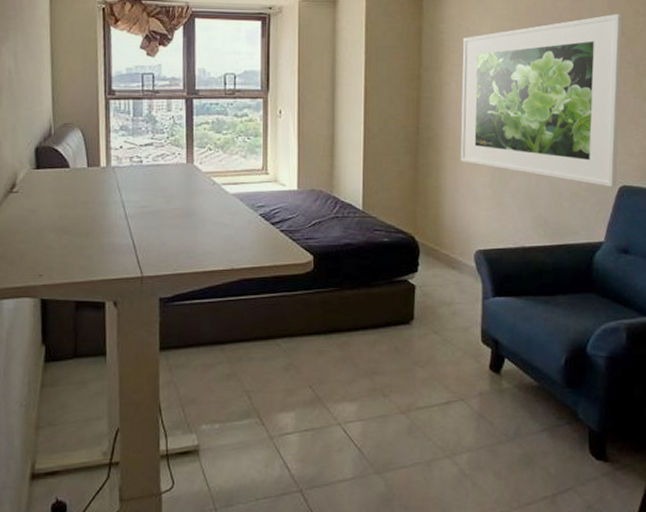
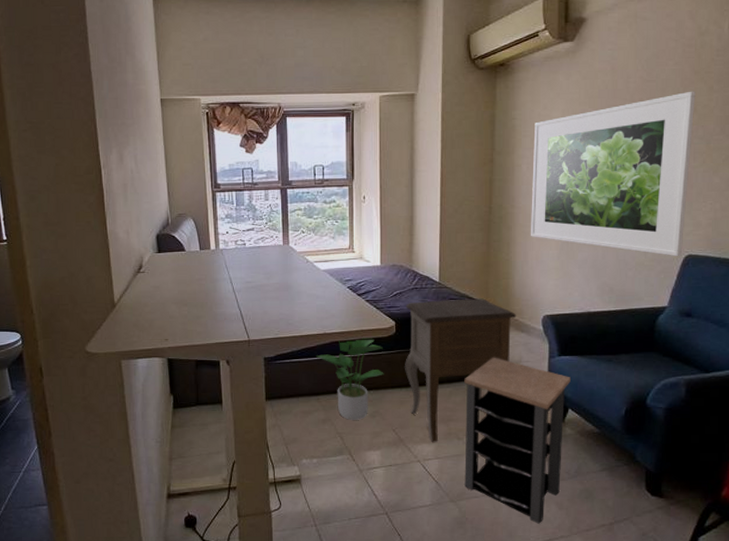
potted plant: none [221,275,300,375] -> present [316,338,384,420]
nightstand: none [324,230,447,400] -> present [405,298,517,442]
side table: none [390,298,506,498] -> present [464,357,571,524]

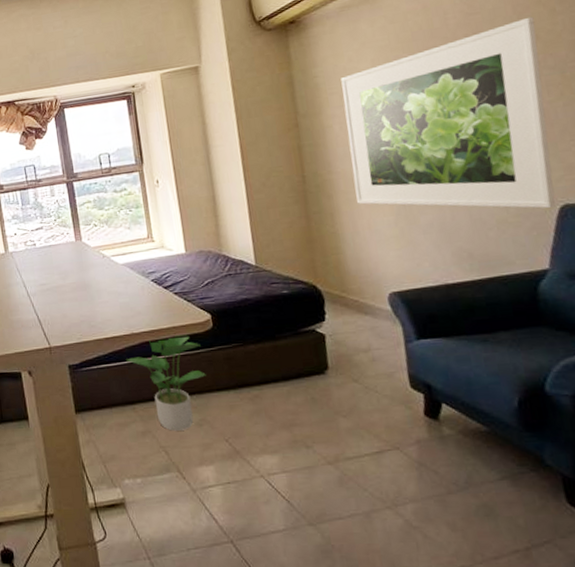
nightstand: present [405,298,517,442] -> none [220,279,356,453]
side table: present [464,357,571,524] -> none [303,346,449,551]

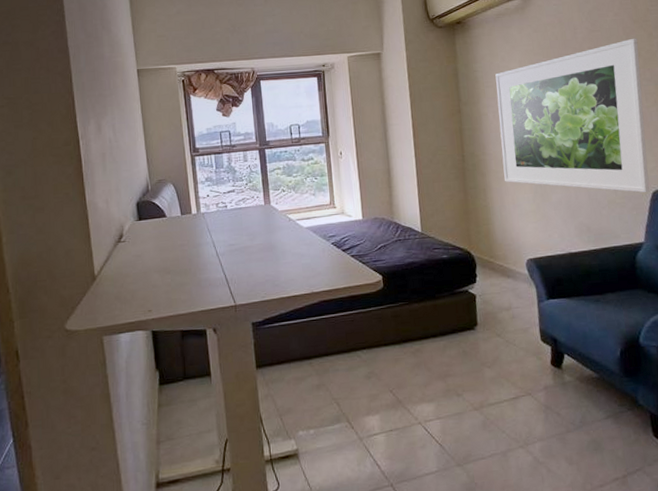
potted plant: present [125,334,206,431] -> none [305,294,376,384]

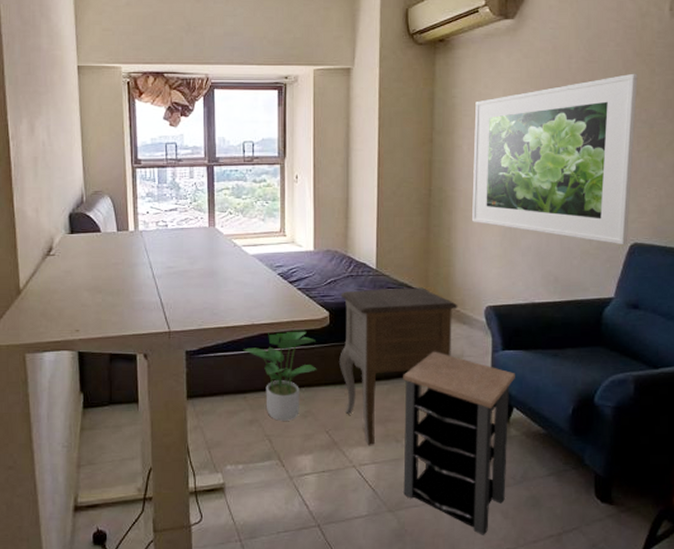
potted plant: none [305,294,376,384] -> present [243,329,317,421]
nightstand: none [391,246,501,401] -> present [339,287,458,445]
side table: none [457,305,568,483] -> present [403,351,515,535]

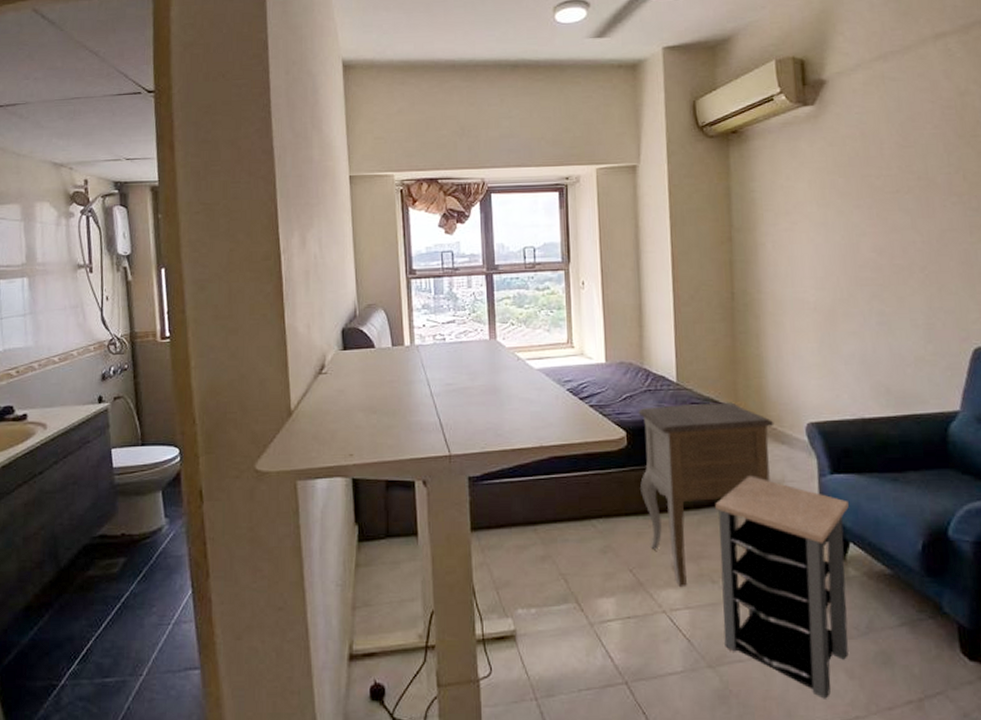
potted plant: present [243,329,317,421] -> none [531,452,615,557]
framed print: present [471,73,638,245] -> none [777,157,970,350]

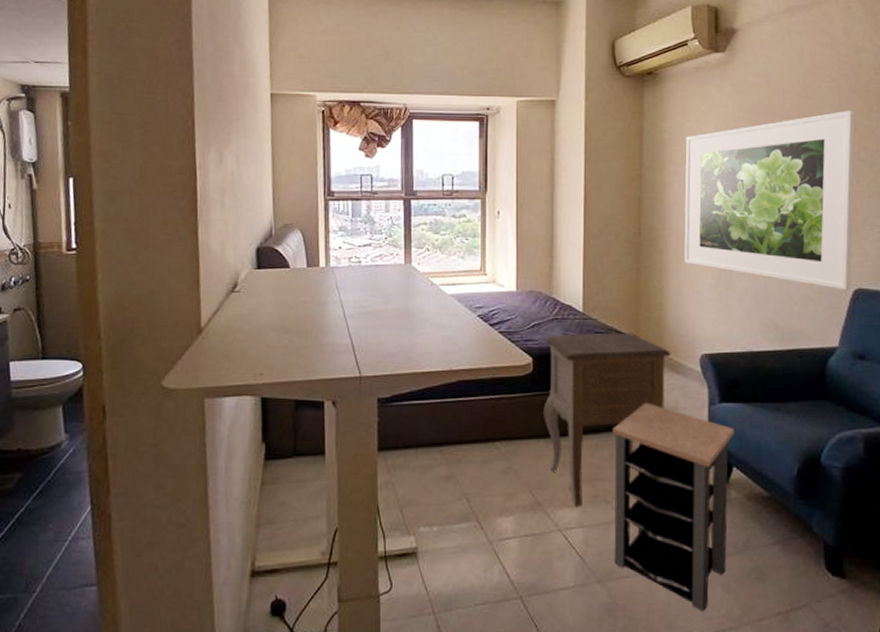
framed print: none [777,157,970,350] -> present [684,110,855,291]

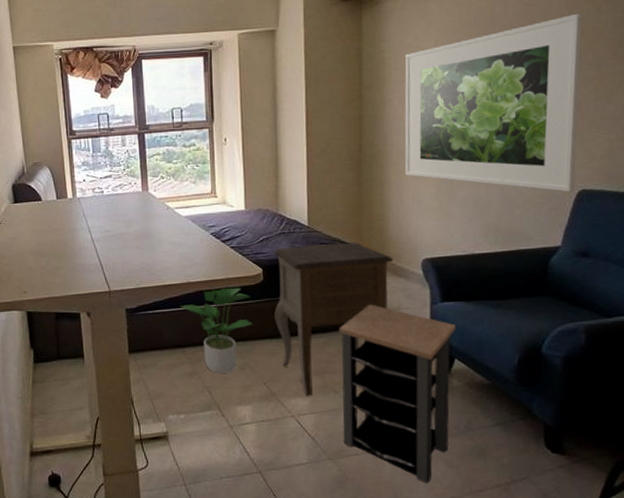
potted plant: none [439,376,519,478] -> present [180,286,253,373]

